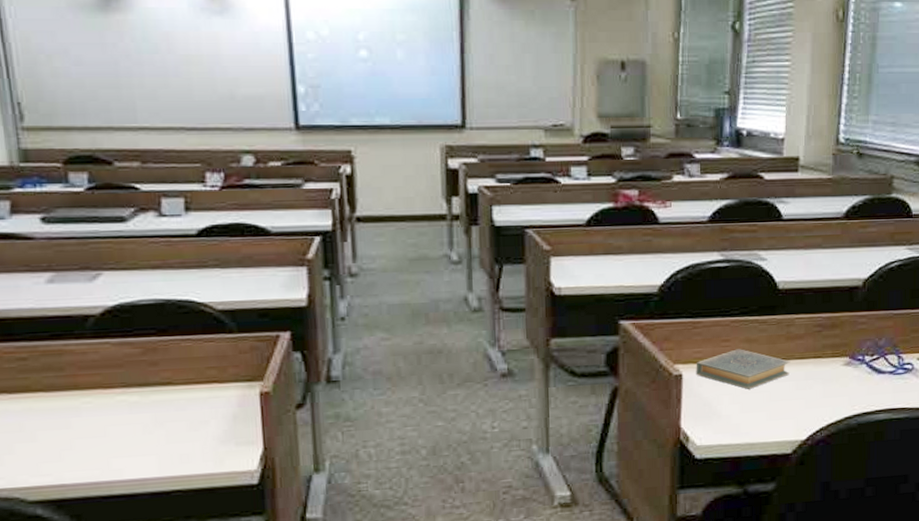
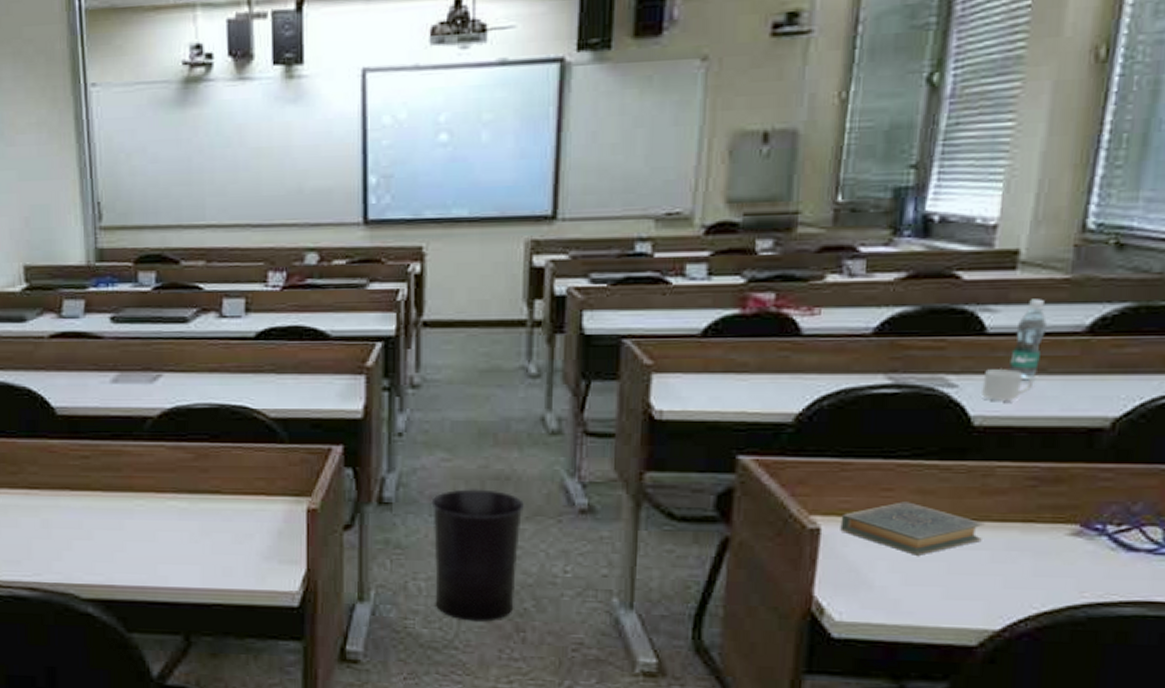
waste bin: none [374,362,456,479] -> present [430,489,525,622]
mug: none [782,246,815,269] -> present [982,369,1035,401]
bottle: none [799,193,819,252] -> present [1009,299,1047,377]

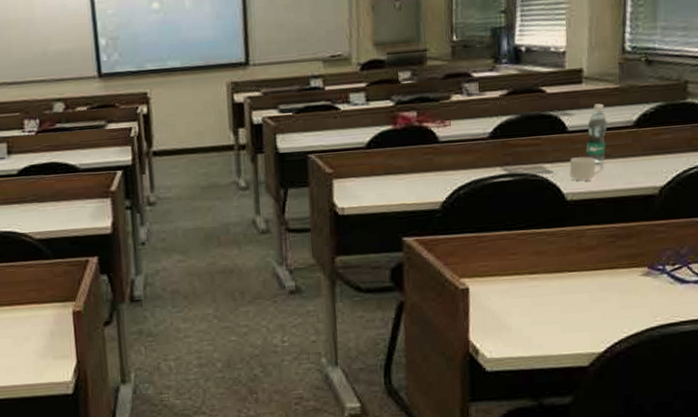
waste bin: present [430,489,525,622] -> none [172,281,247,390]
hardback book: present [840,501,985,556] -> none [482,261,583,302]

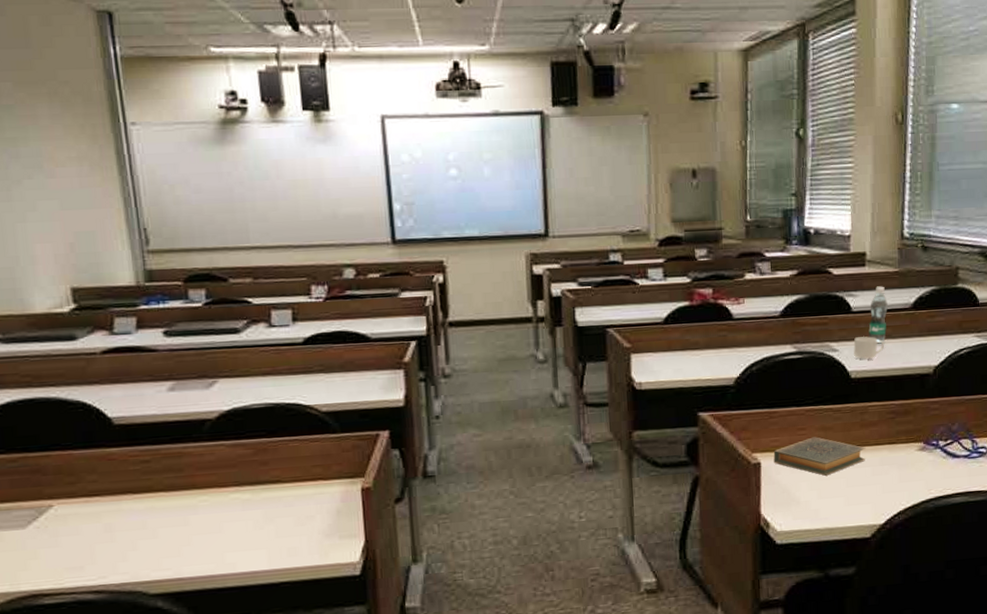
hardback book: none [482,261,583,302] -> present [773,437,866,476]

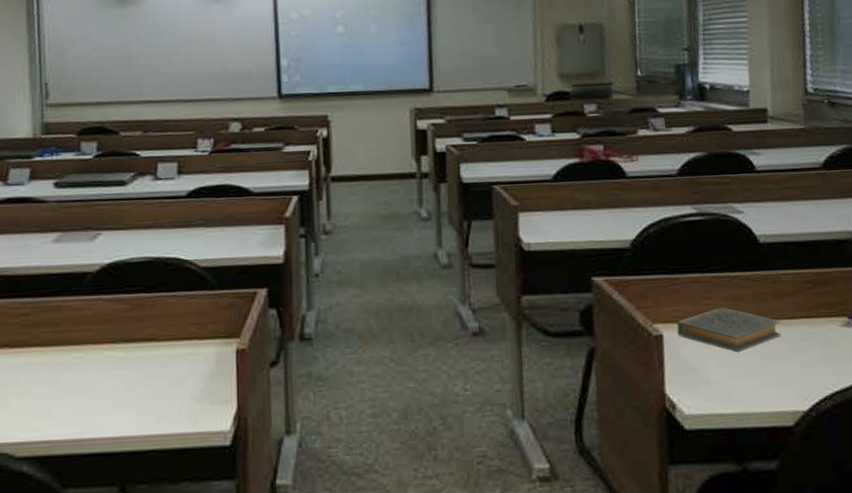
mug: present [853,336,885,359] -> none [760,197,795,222]
bottle: present [868,286,888,342] -> none [775,144,796,203]

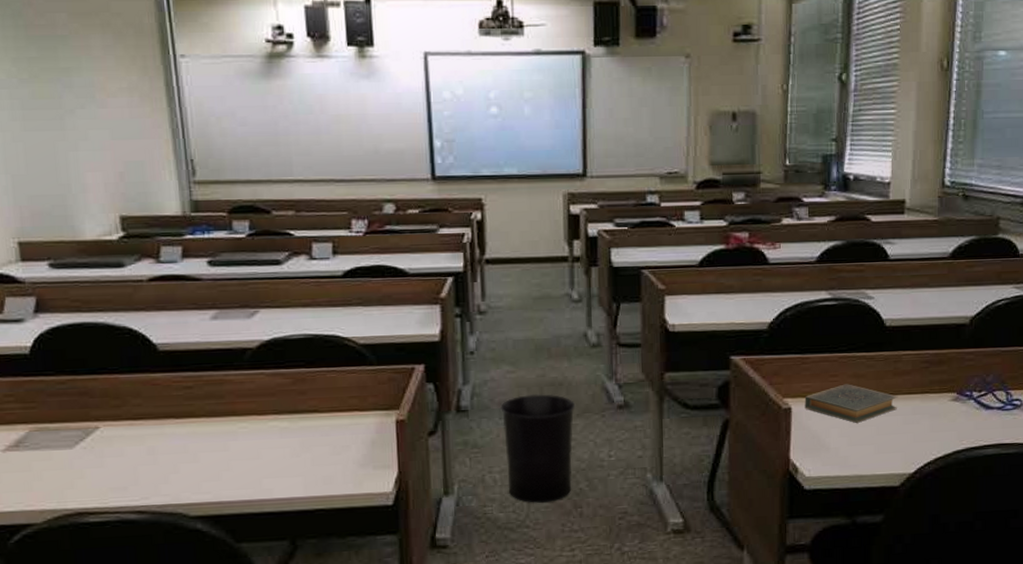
waste bin: none [345,320,427,444] -> present [499,394,576,503]

